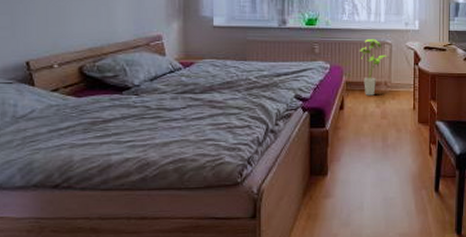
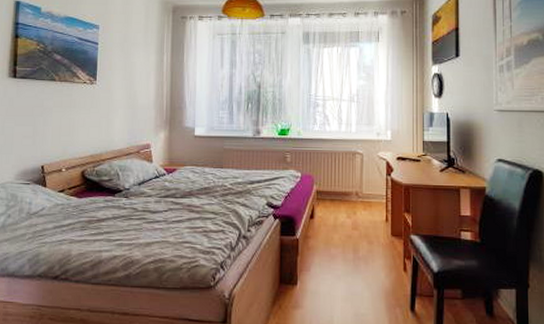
house plant: present [360,38,390,96] -> none [331,148,361,206]

